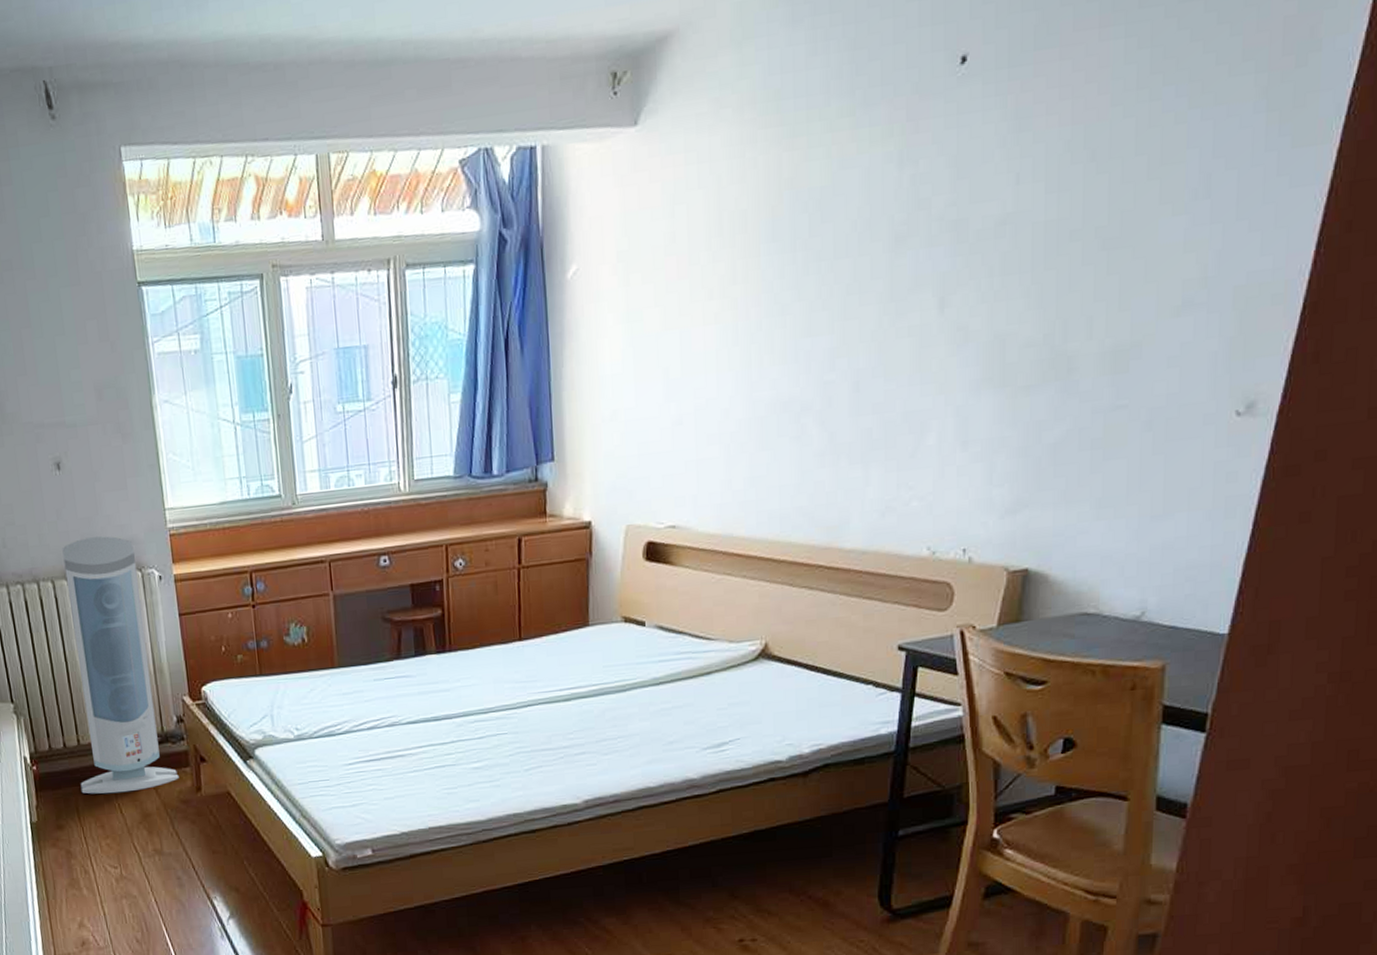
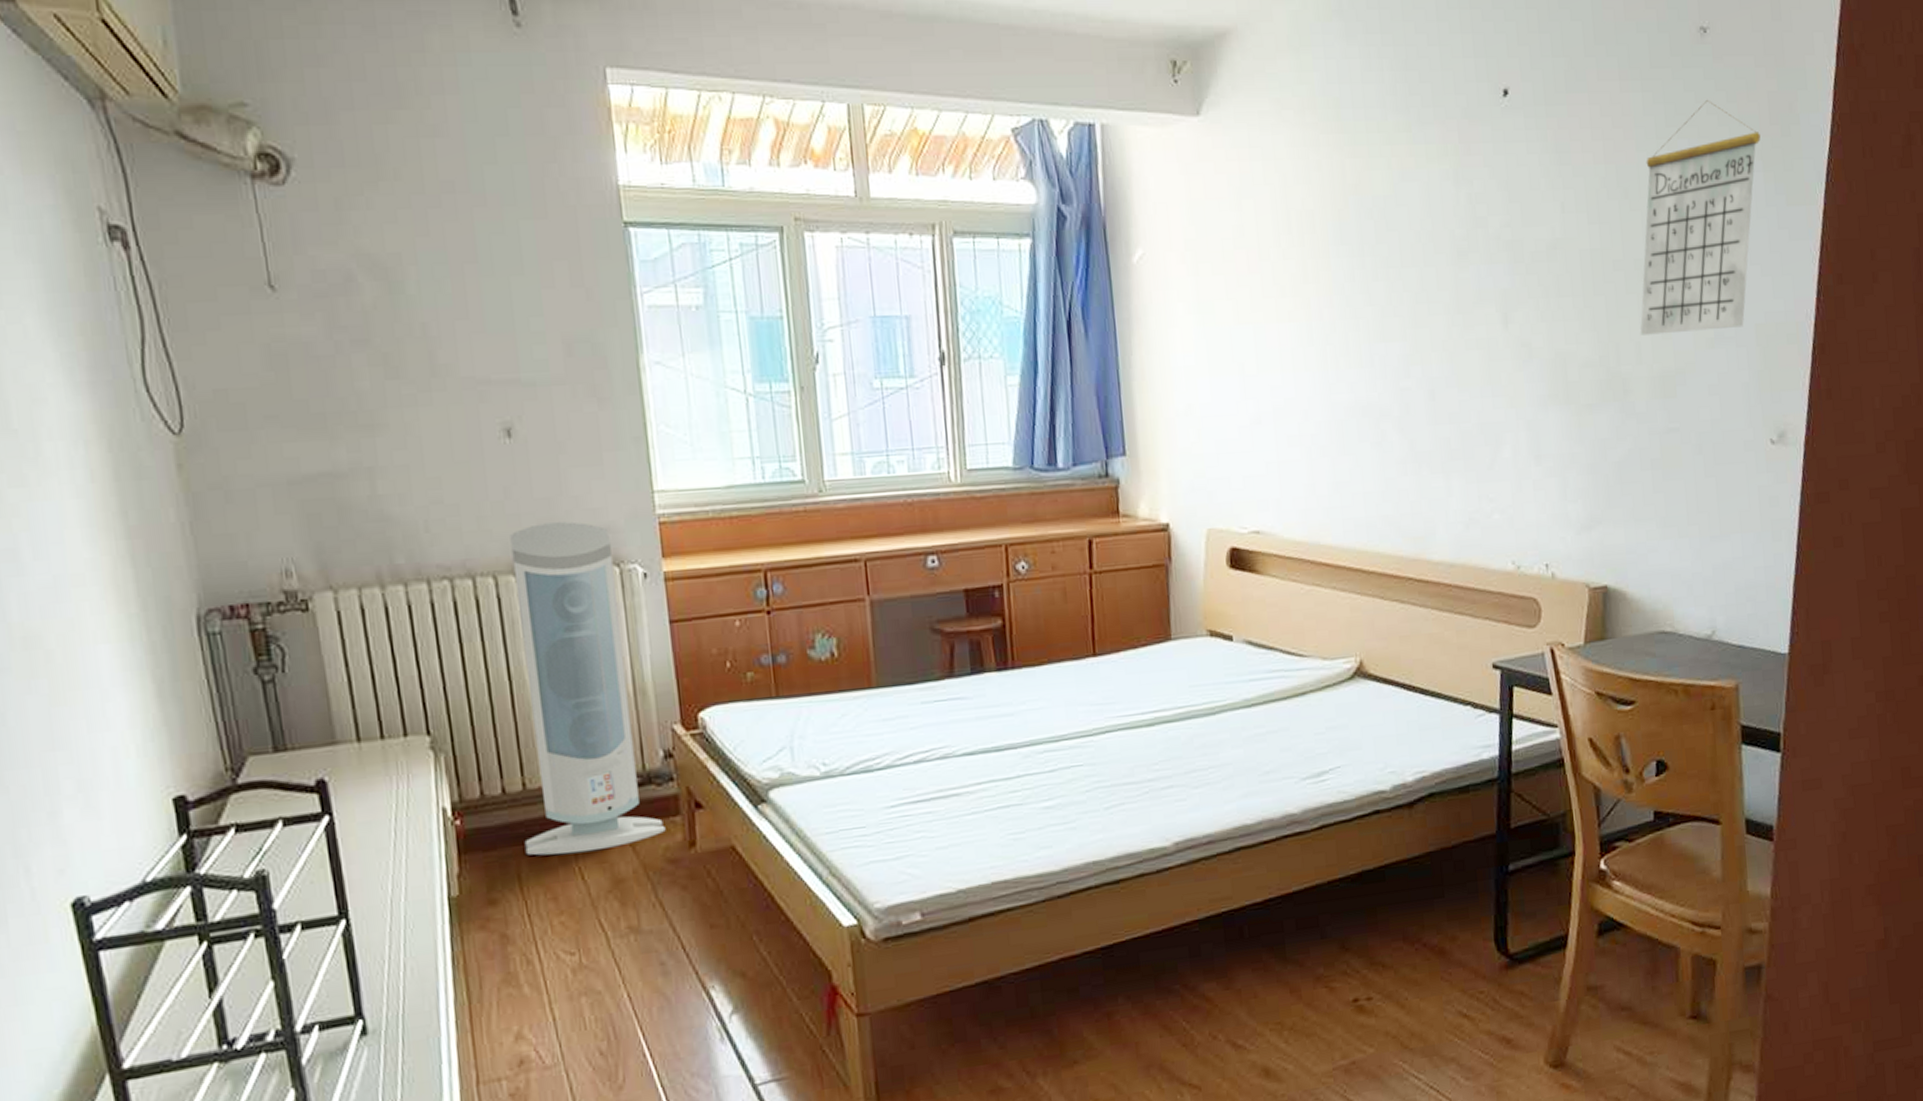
calendar: none [1093,35,1268,309] -> present [1640,99,1761,335]

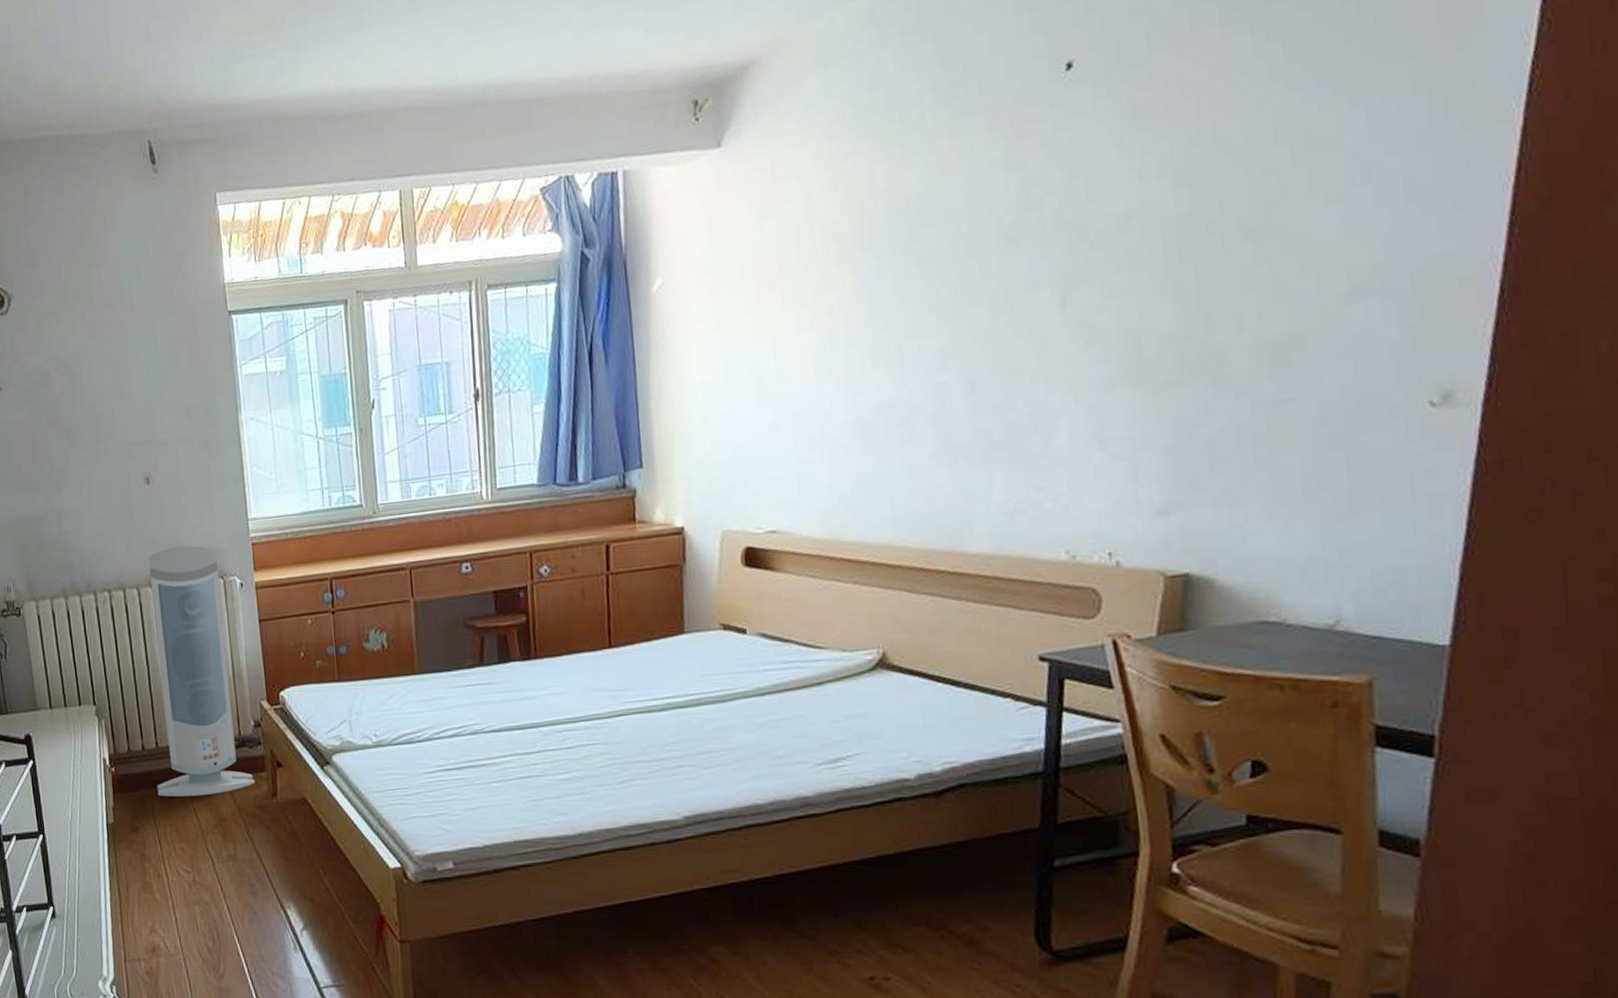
calendar: present [1640,99,1761,335] -> none [1241,25,1425,301]

